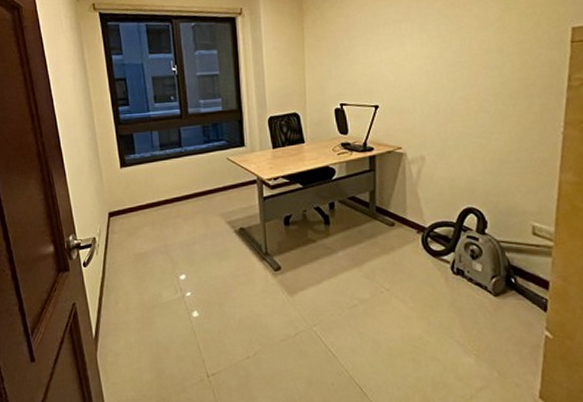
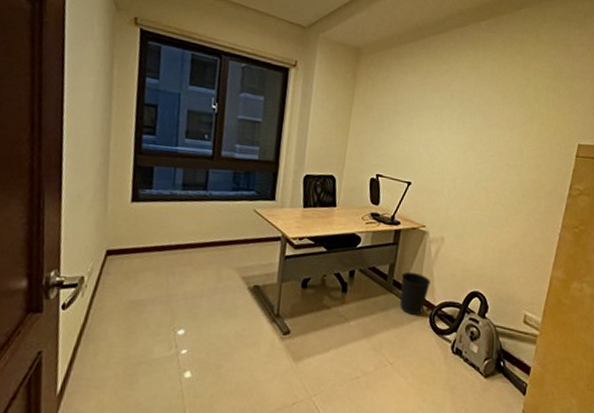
wastebasket: none [383,196,417,240] -> present [400,271,431,316]

